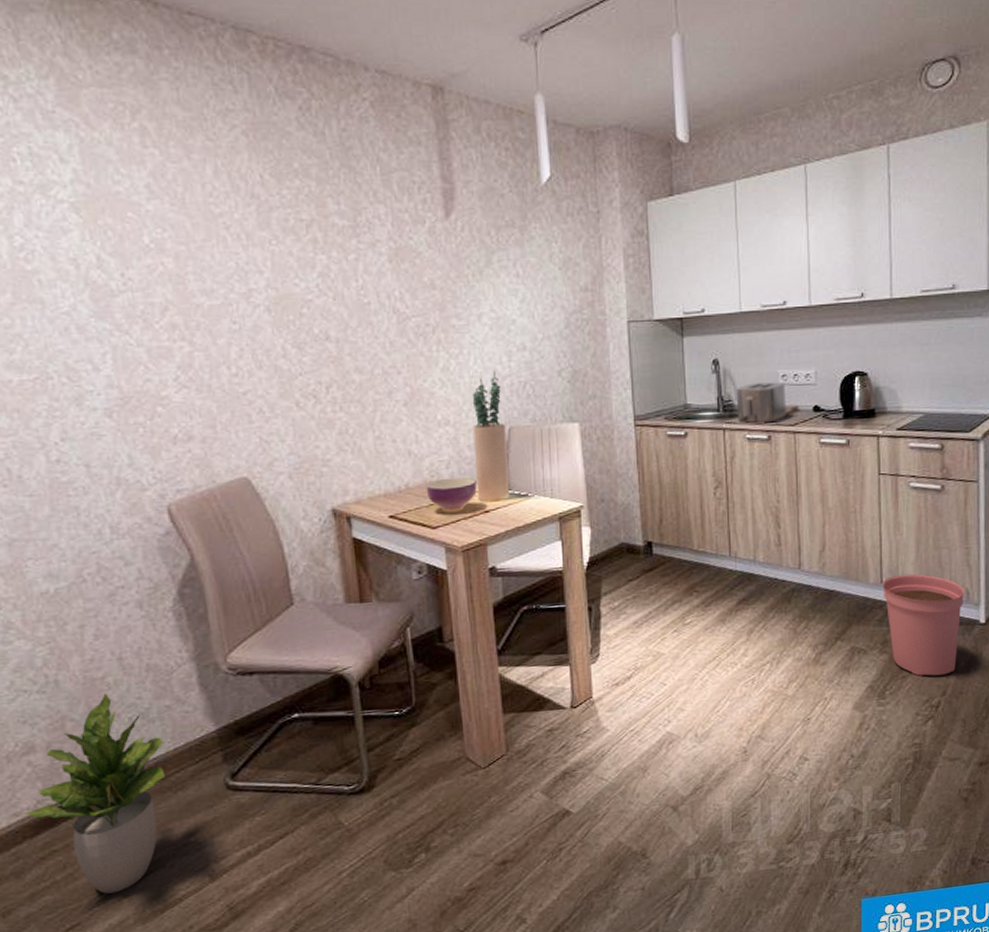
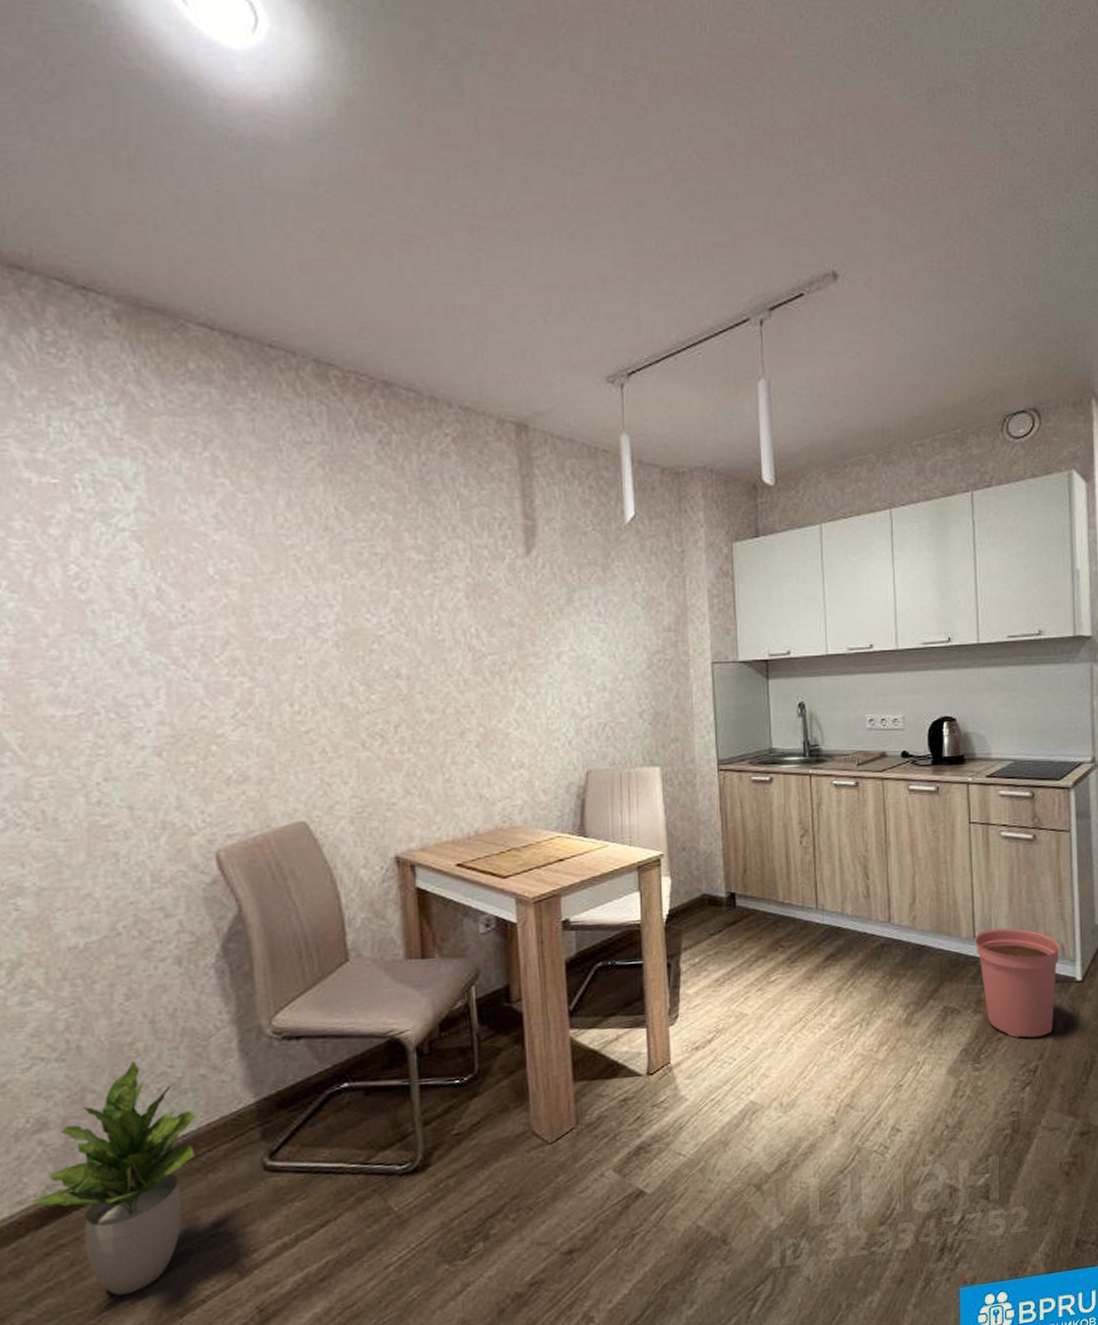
bowl: present [425,477,477,512] -> none [497,823,551,860]
vase: present [472,371,510,502] -> none [548,712,587,850]
toaster: present [736,382,787,424] -> none [822,727,874,770]

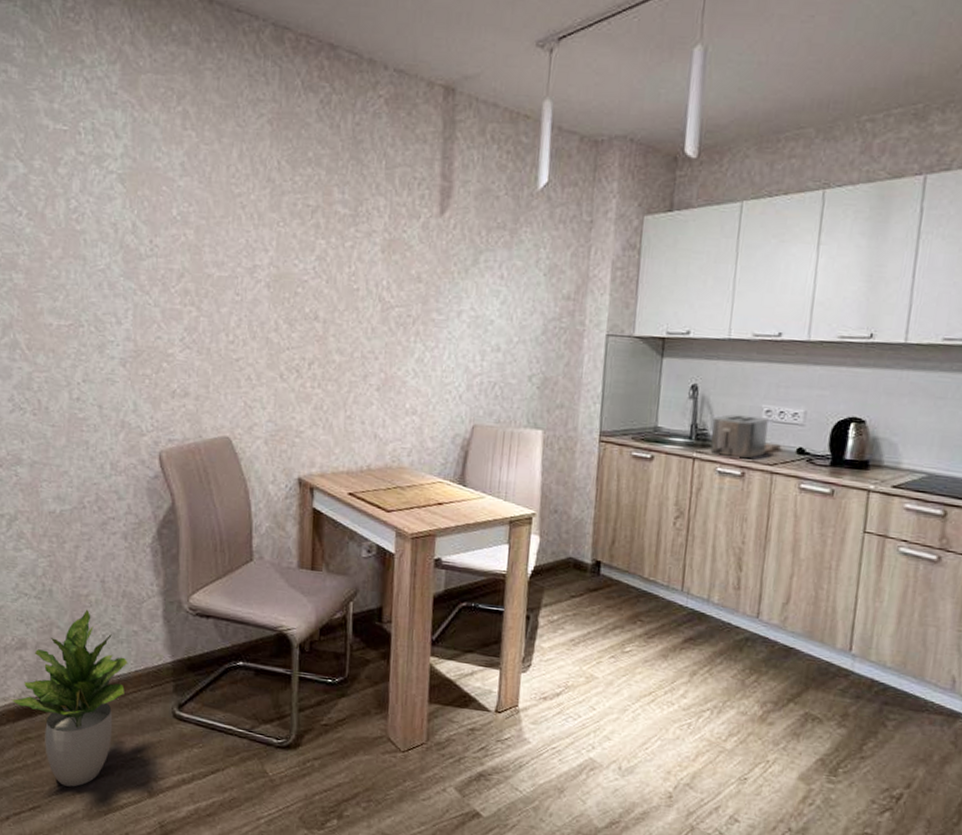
toaster: none [822,727,874,770] -> present [710,414,769,460]
plant pot: present [974,927,1060,1038] -> none [850,645,951,766]

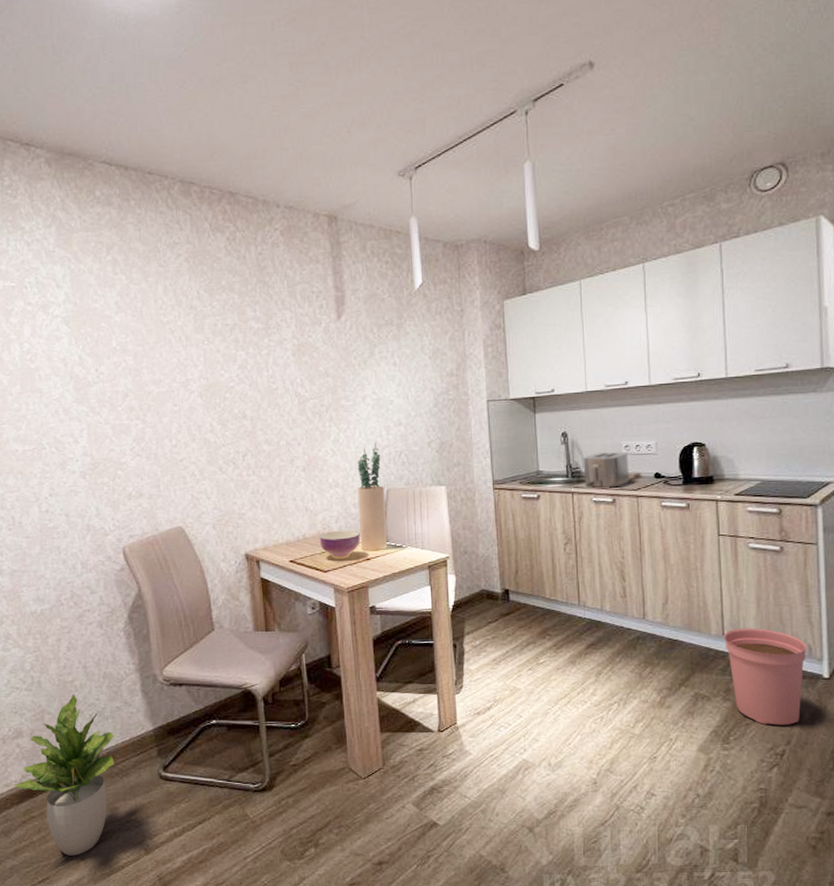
bowl: none [385,465,434,499] -> present [319,530,360,559]
vase: none [433,368,470,496] -> present [357,443,388,551]
plant pot: none [850,645,951,766] -> present [723,627,807,725]

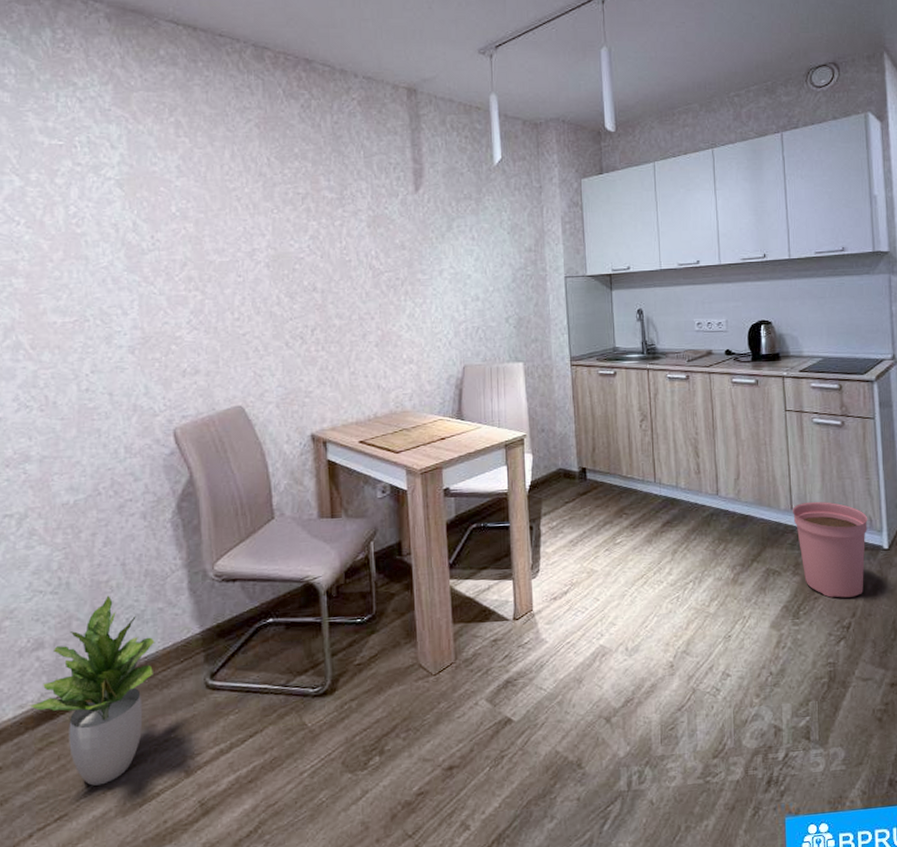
bowl: present [319,530,360,559] -> none [391,408,435,439]
vase: present [357,443,388,551] -> none [432,318,463,431]
toaster: present [583,452,630,489] -> none [658,329,702,366]

